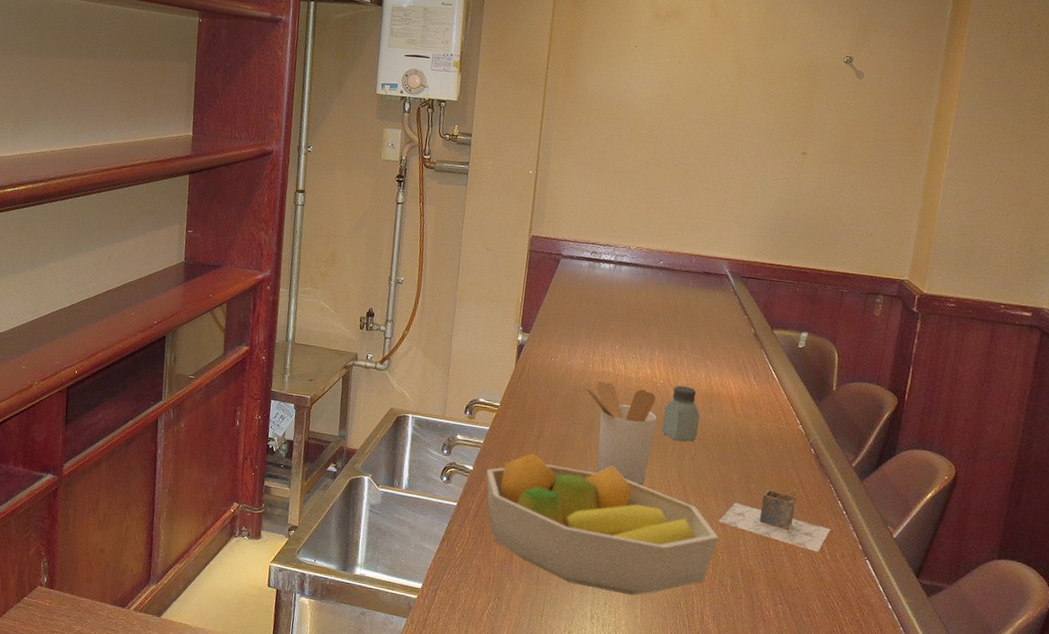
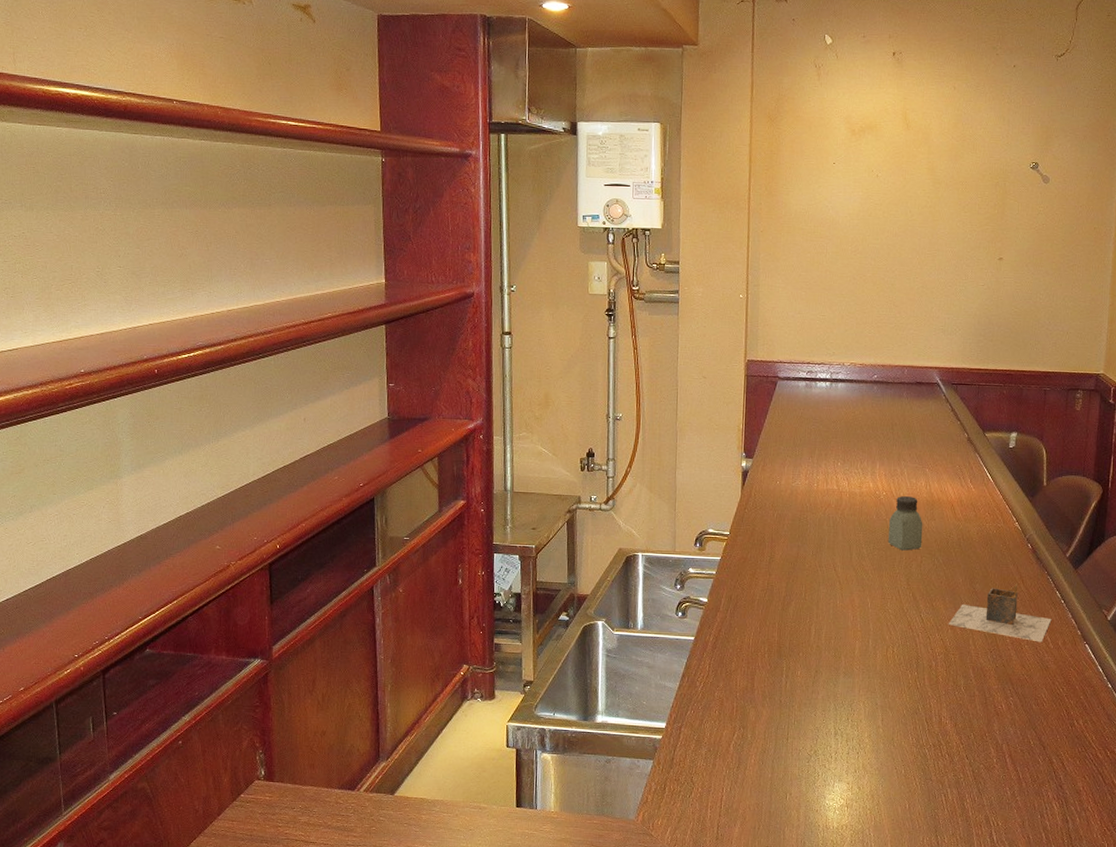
fruit bowl: present [486,453,719,596] -> none [721,579,949,708]
utensil holder: present [581,379,657,486] -> none [807,499,883,599]

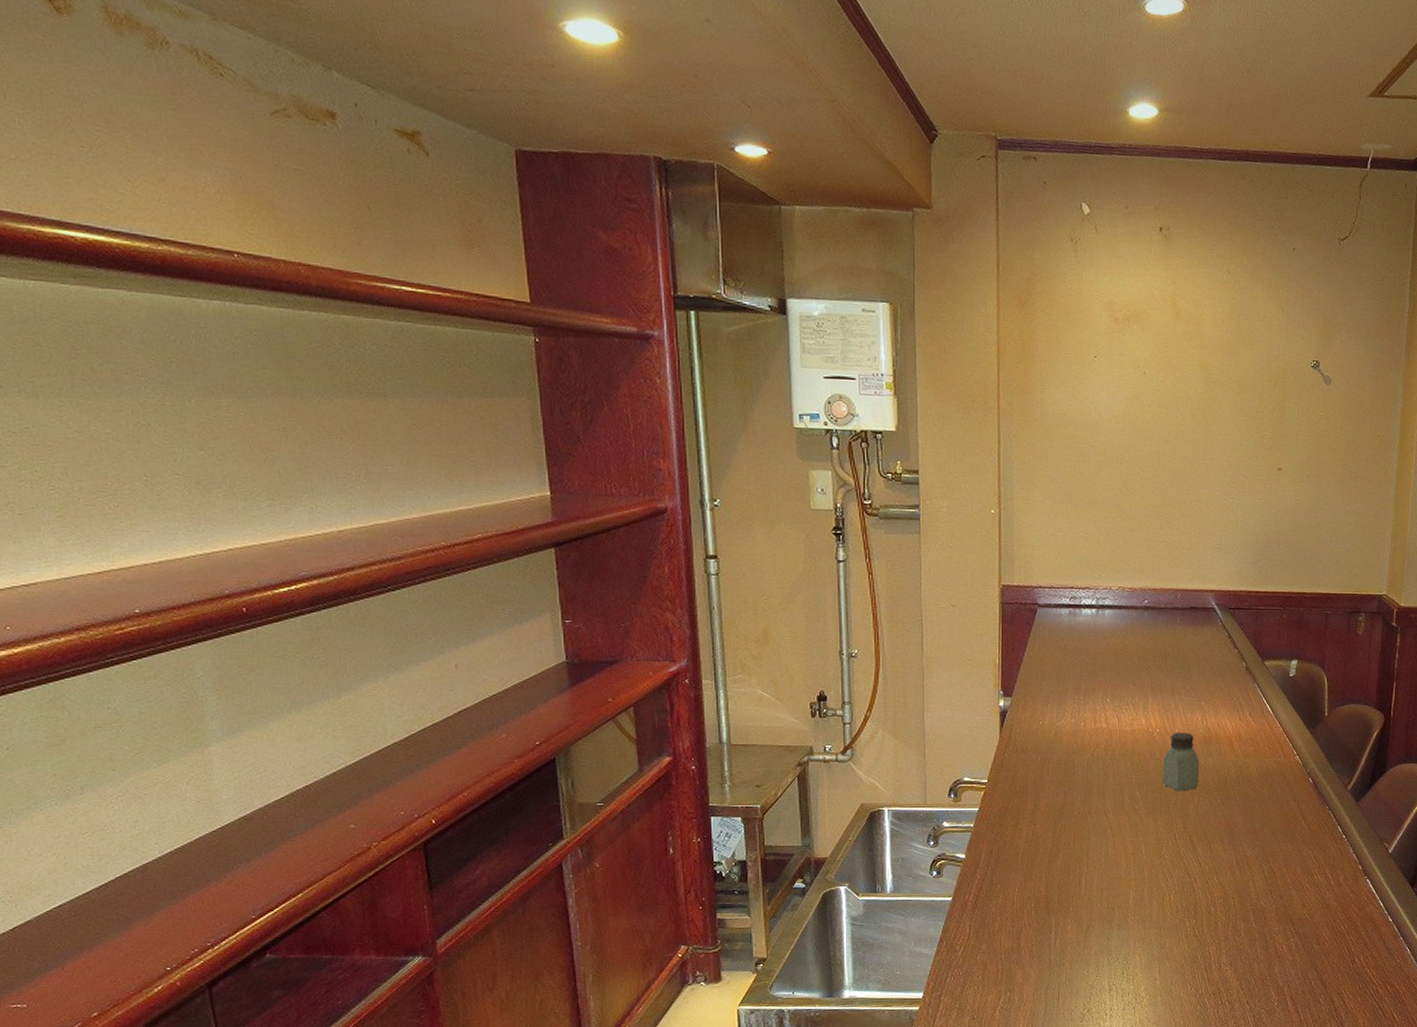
napkin holder: present [948,583,1052,643] -> none [1227,819,1333,880]

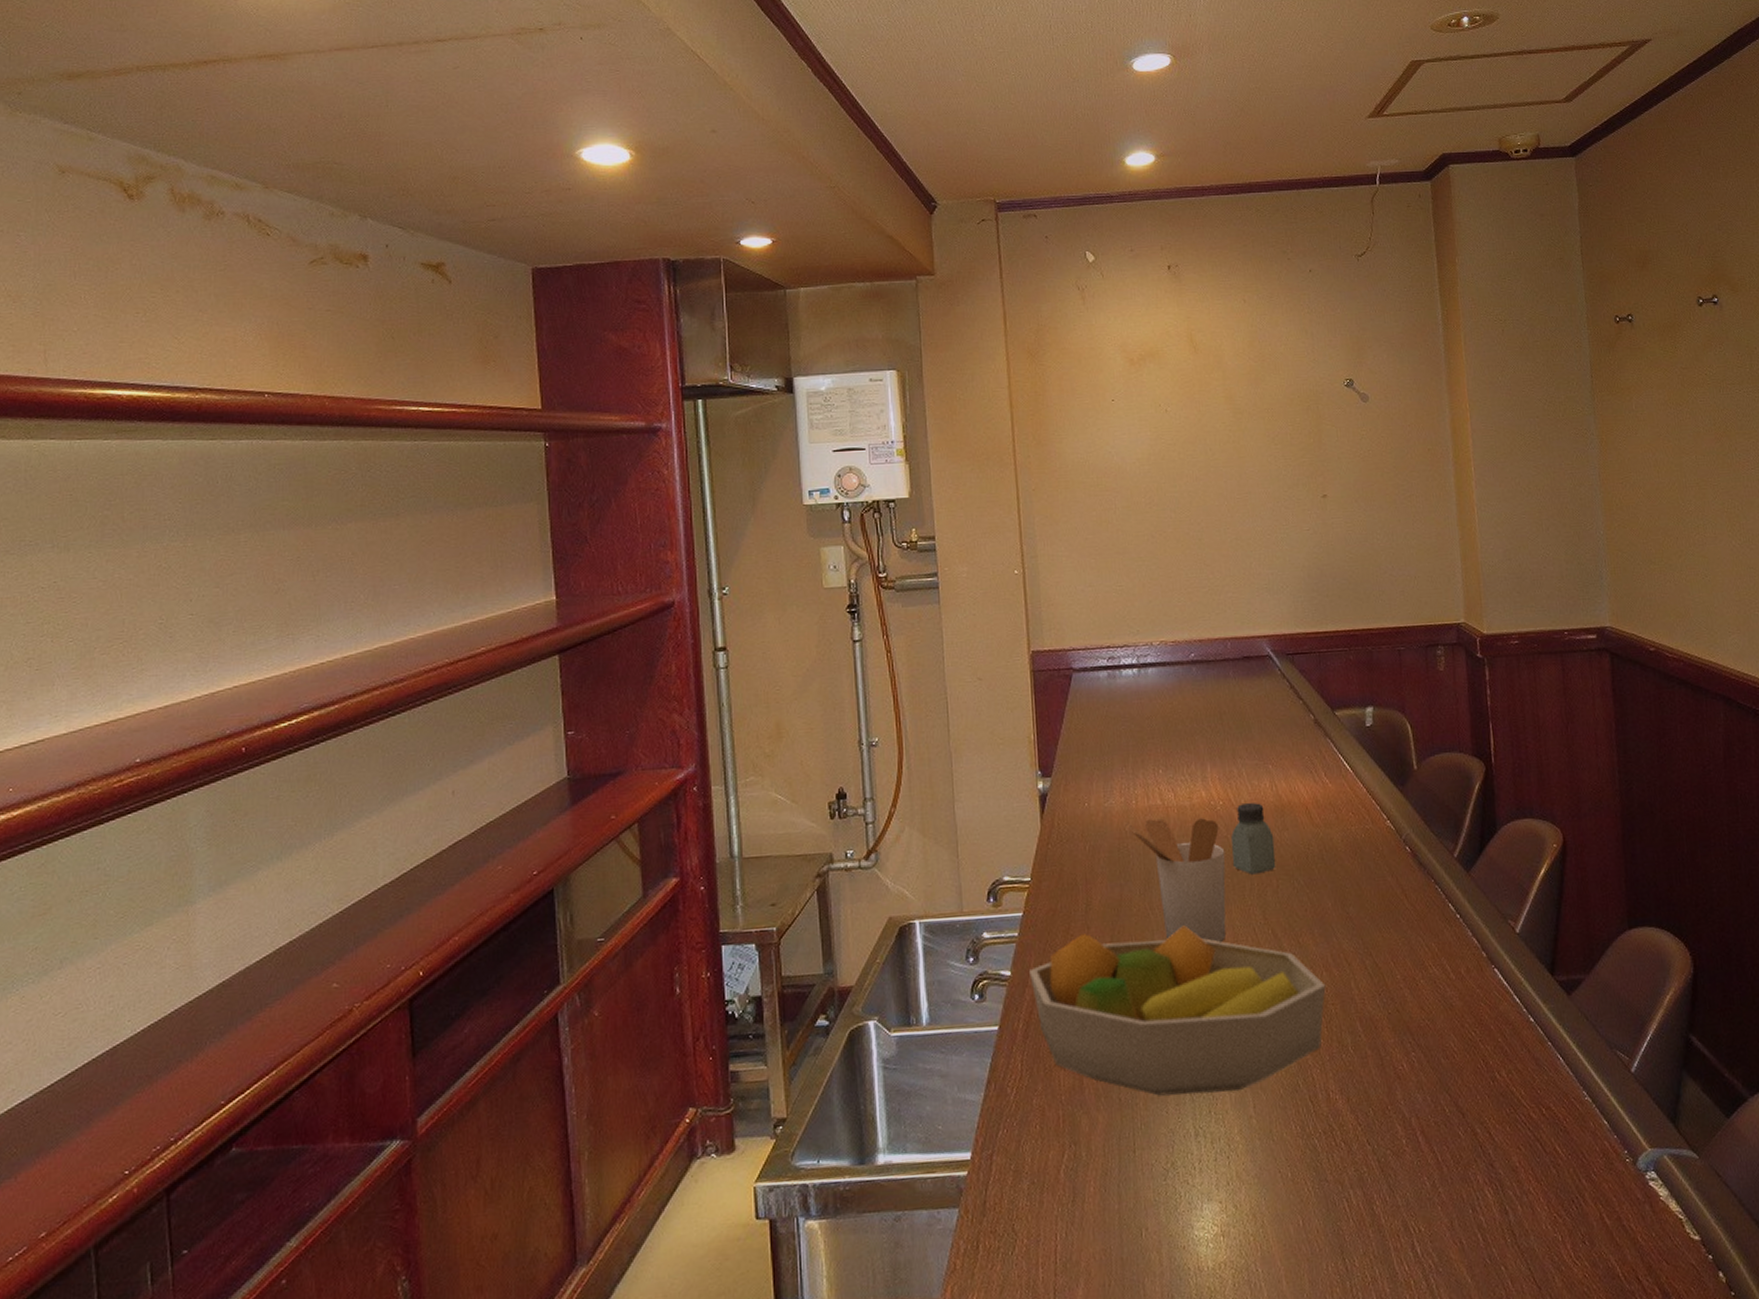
fruit bowl: none [981,828,1229,960] -> present [1029,925,1326,1096]
utensil holder: none [1073,739,1157,844] -> present [1125,818,1226,943]

